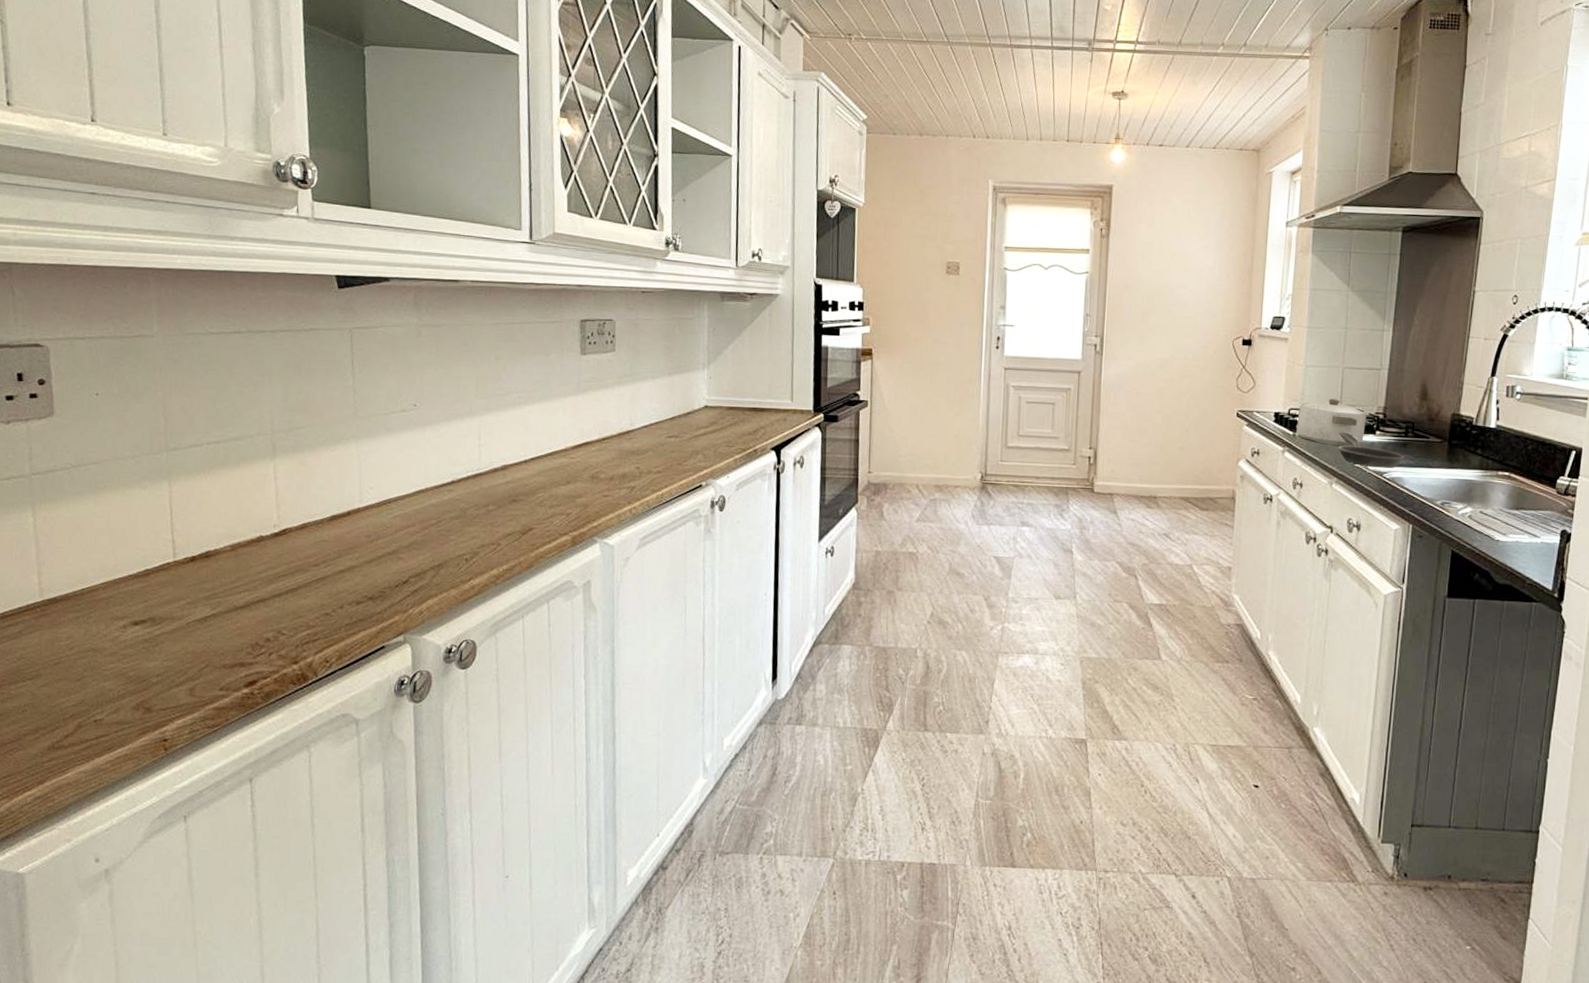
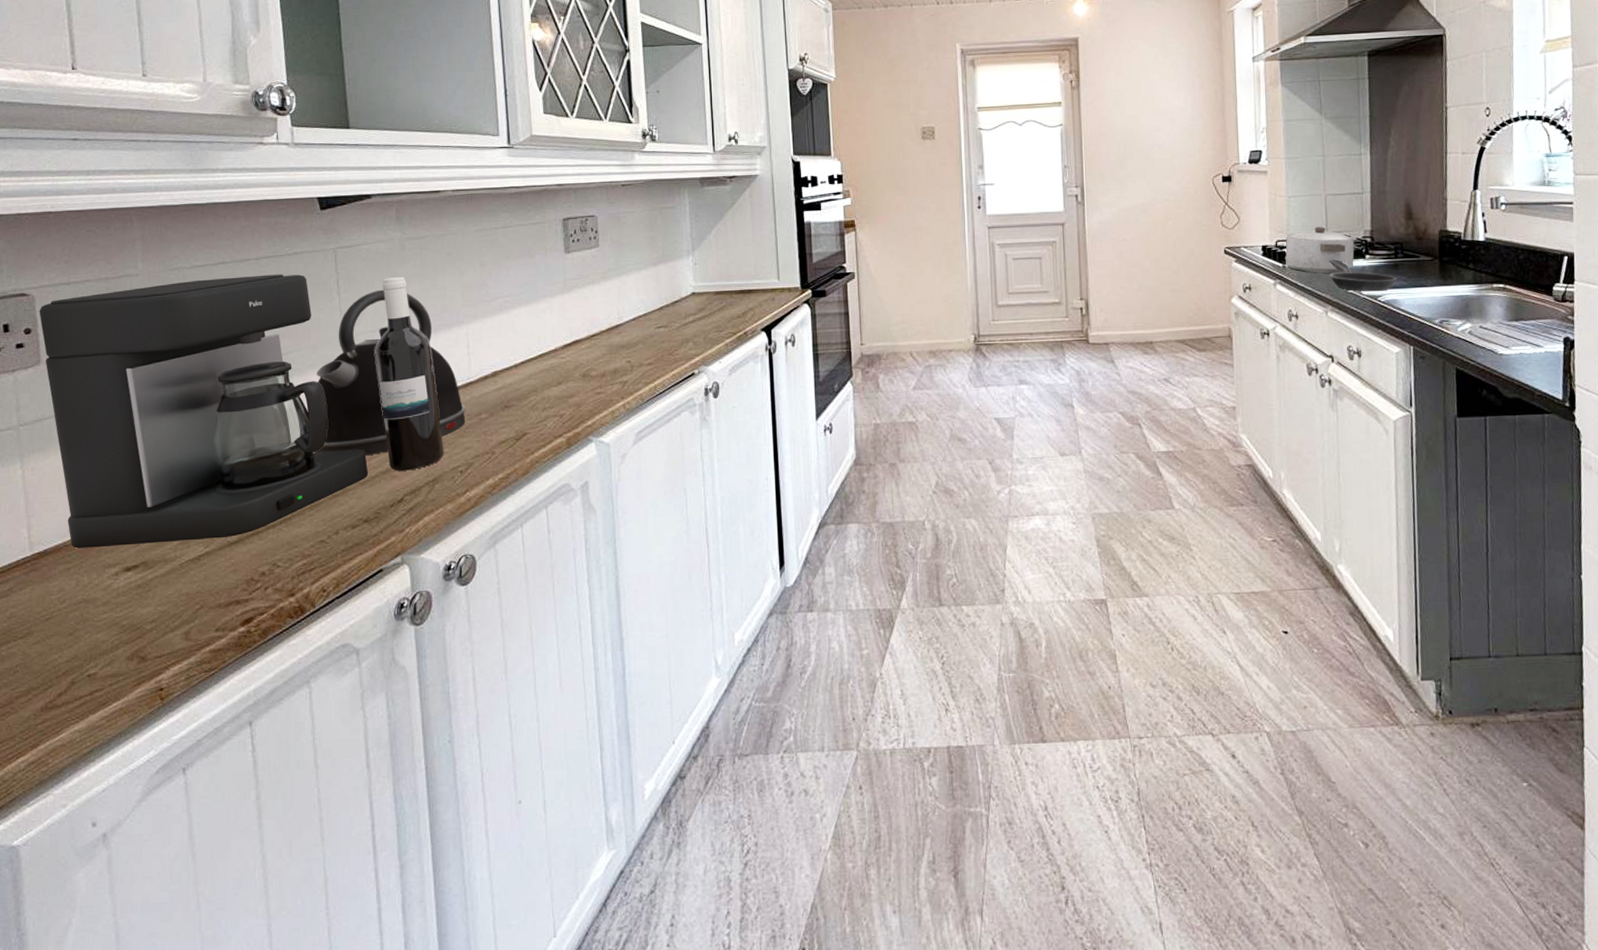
coffee maker: none [53,347,375,602] -> present [39,274,369,549]
kettle: none [322,373,474,536] -> present [313,289,466,456]
wine bottle: none [386,362,451,554] -> present [375,276,444,471]

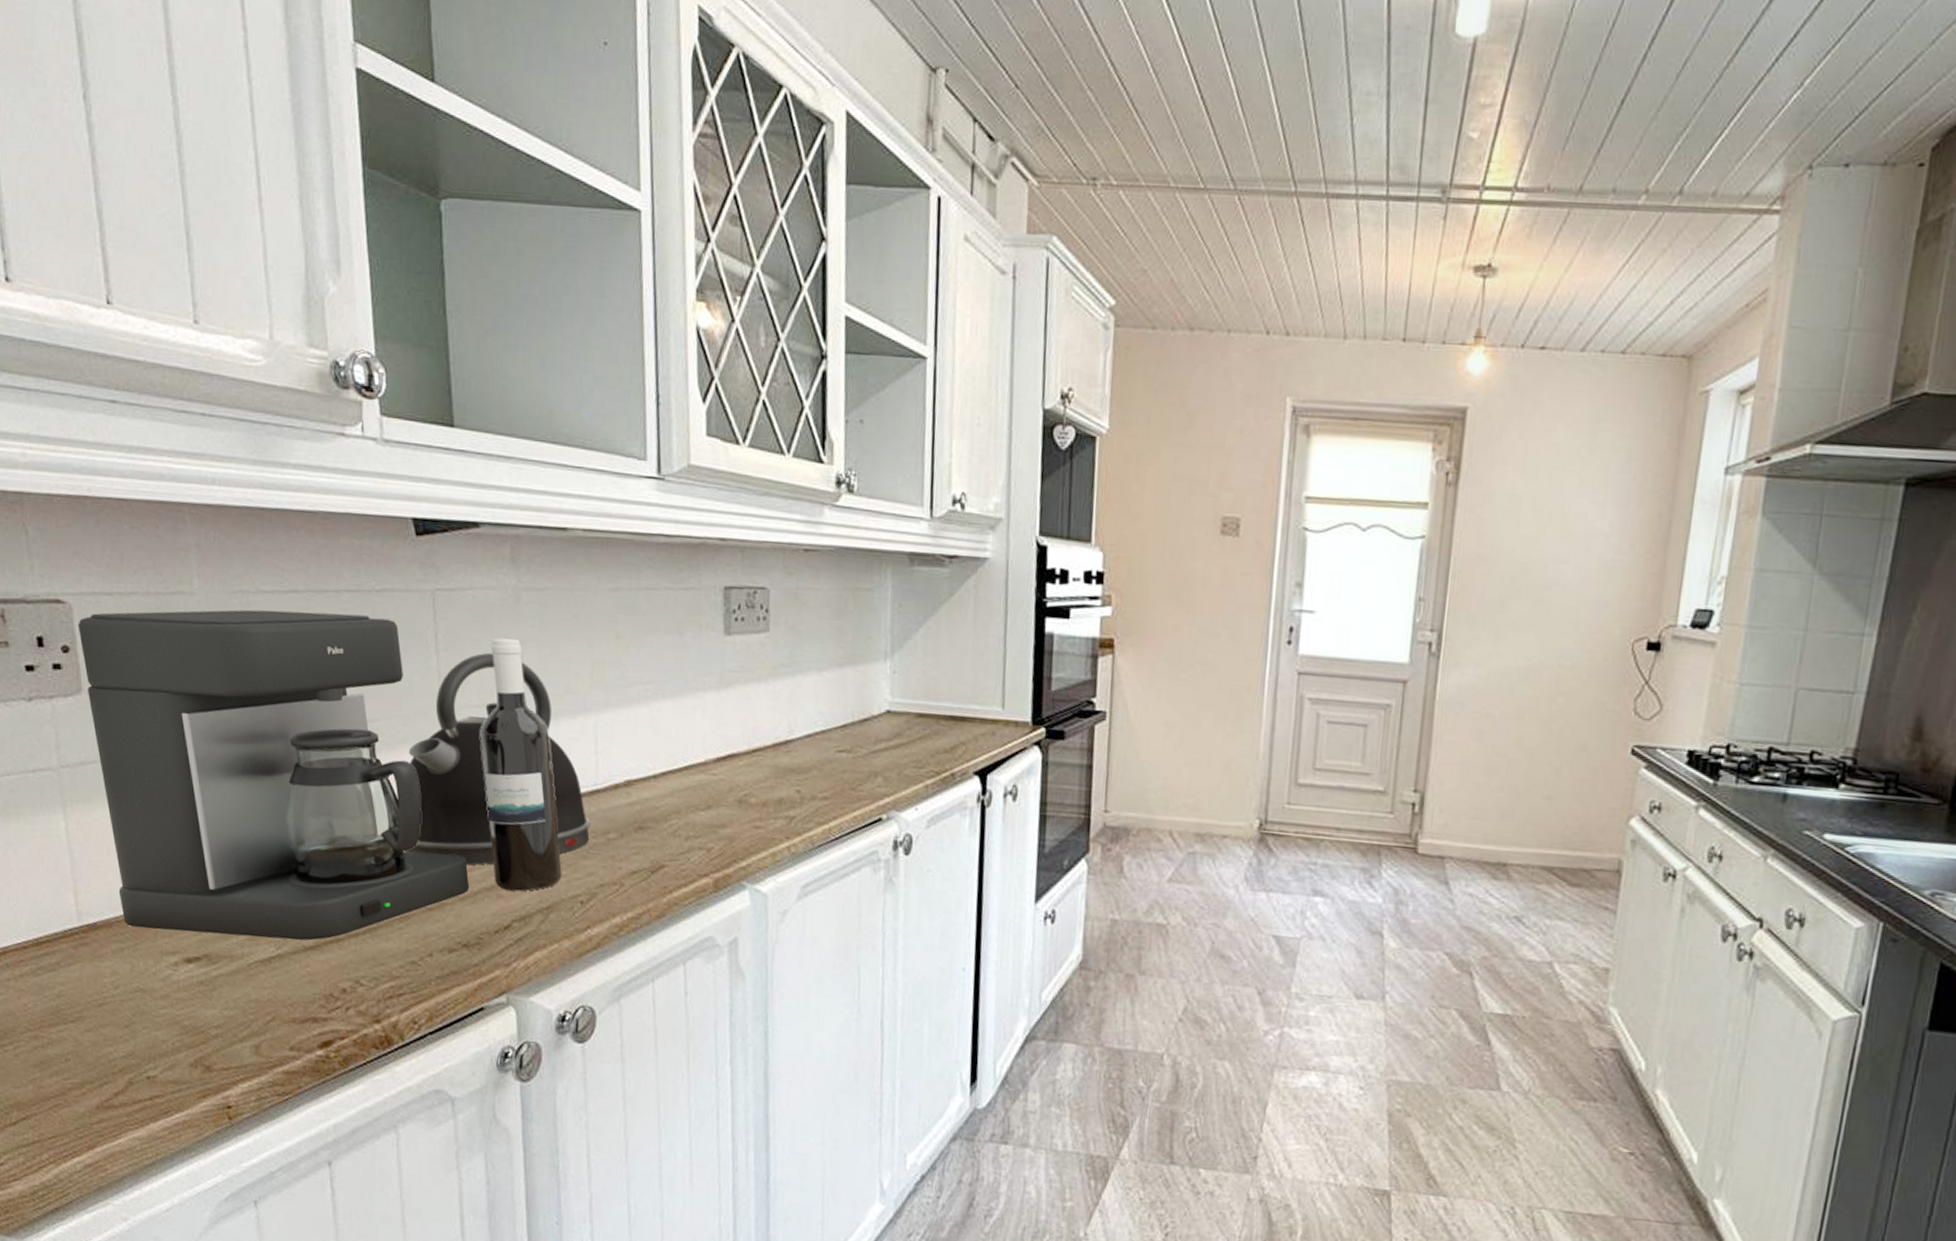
cooking pot: present [1285,227,1355,274] -> none [1719,733,1829,806]
frying pan: present [1328,259,1397,292] -> none [1780,782,1881,839]

